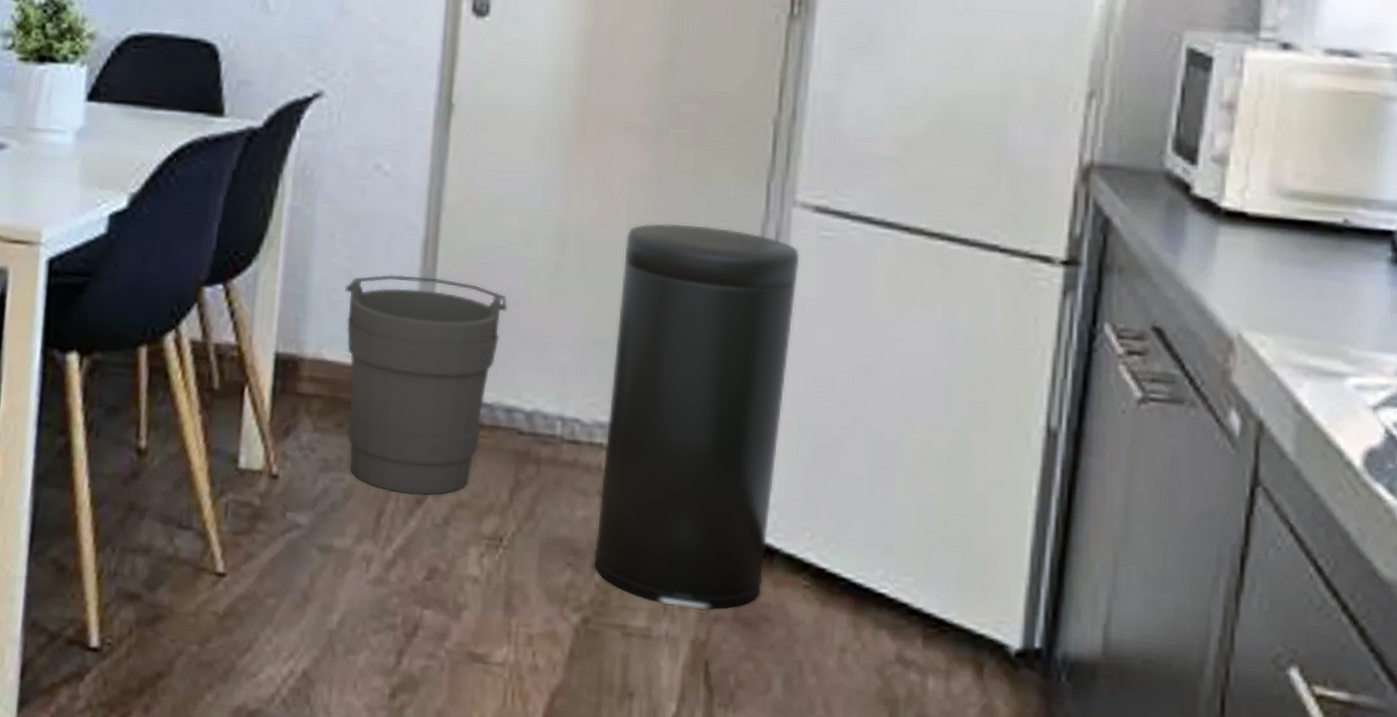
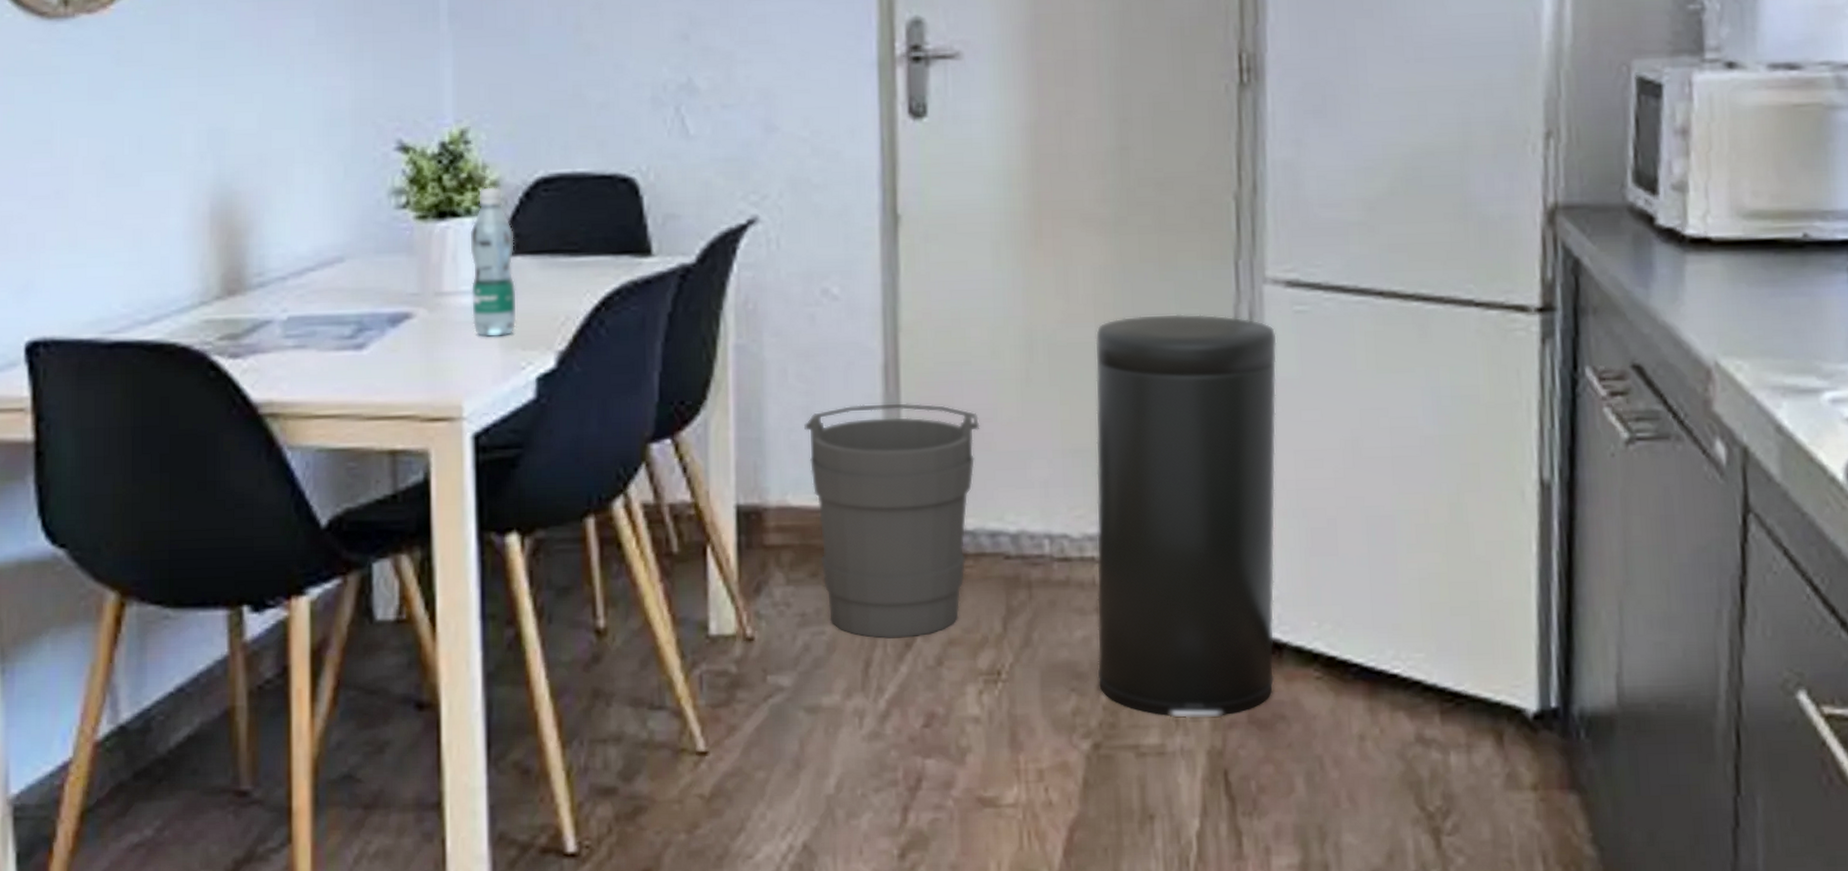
bottle: none [58,38,103,174] -> present [470,187,517,338]

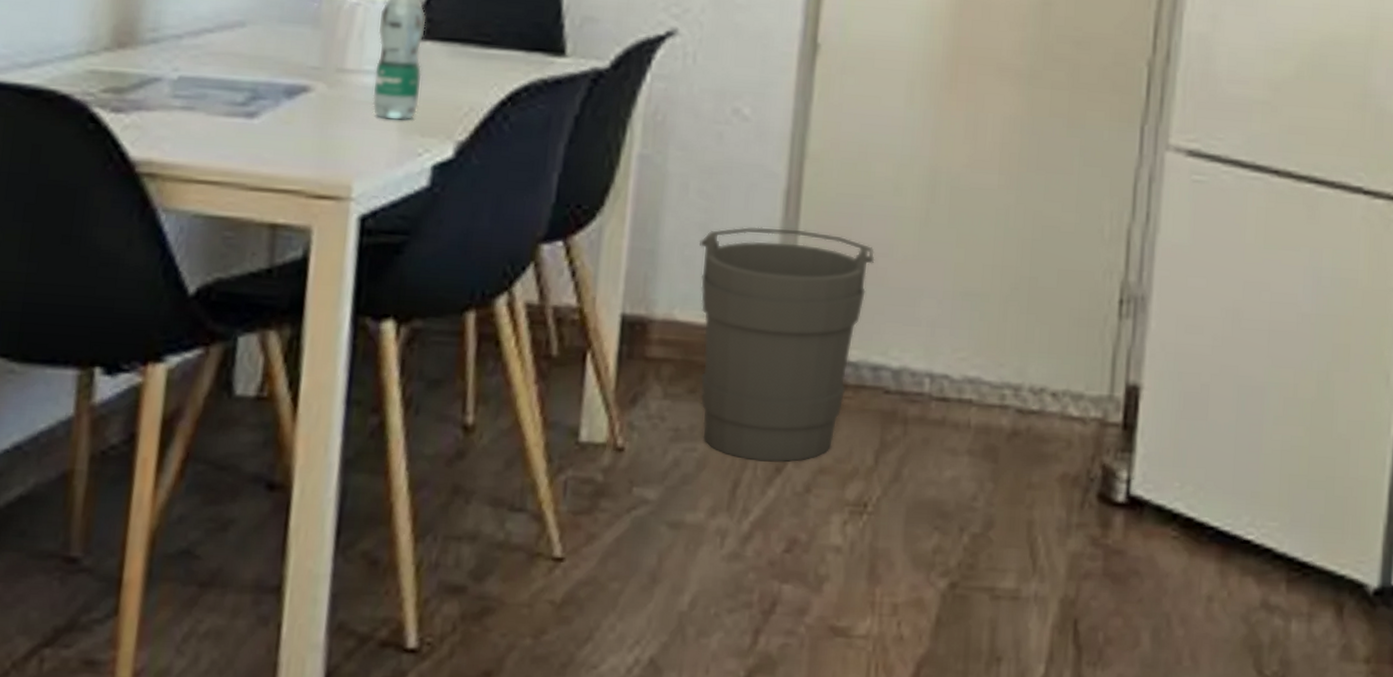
pedal bin: present [1095,314,1277,719] -> none [961,168,1173,569]

